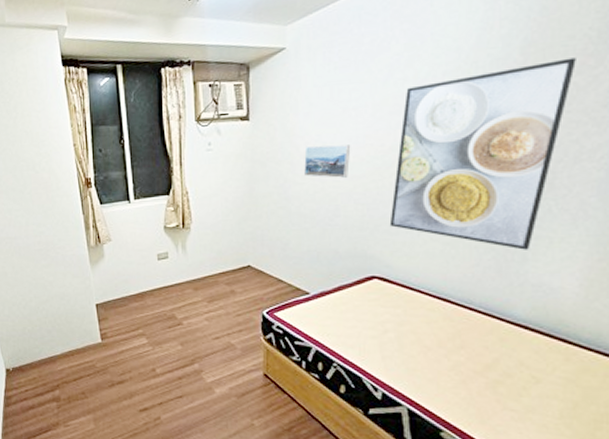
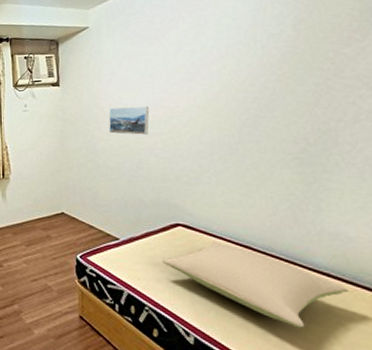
pillow: none [354,295,544,381] -> present [162,242,349,328]
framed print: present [389,57,576,250] -> none [189,33,344,201]

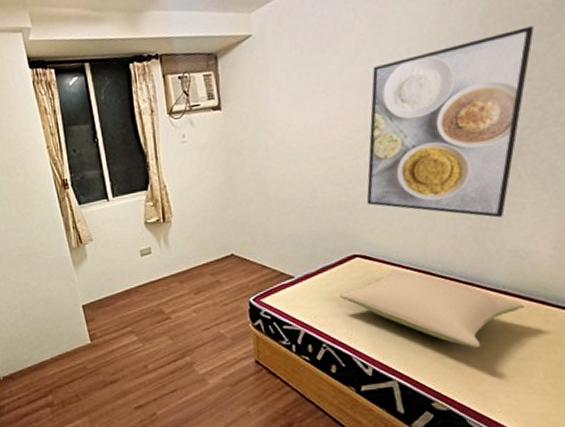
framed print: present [108,106,150,135] -> none [278,126,323,162]
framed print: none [189,33,344,201] -> present [366,26,534,218]

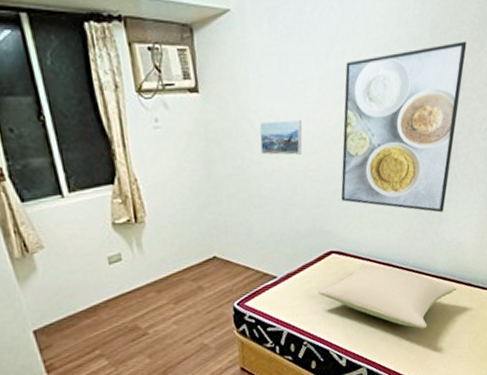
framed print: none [278,126,323,162] -> present [259,120,303,156]

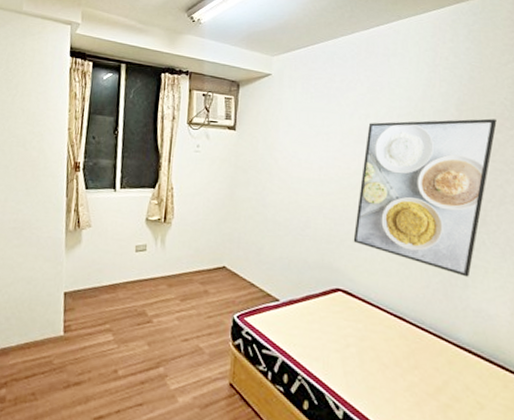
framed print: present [259,120,303,156] -> none [281,160,322,193]
pillow: present [318,264,457,329] -> none [319,310,486,405]

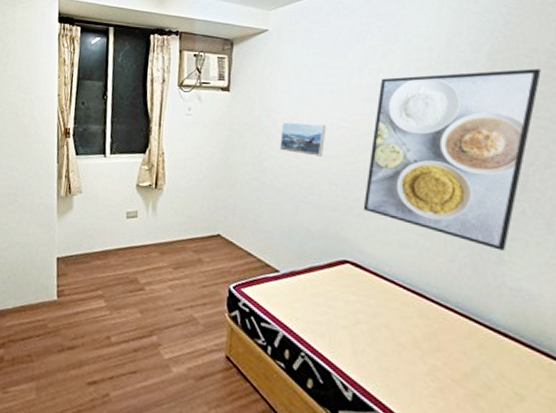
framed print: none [281,160,322,193] -> present [280,121,327,157]

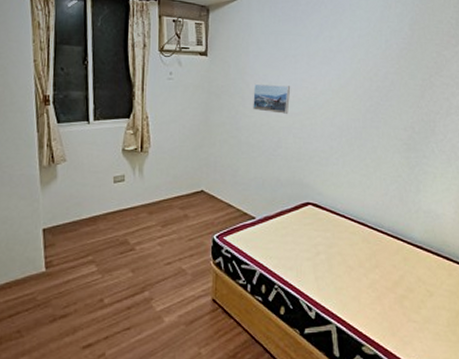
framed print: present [363,68,541,251] -> none [321,37,444,183]

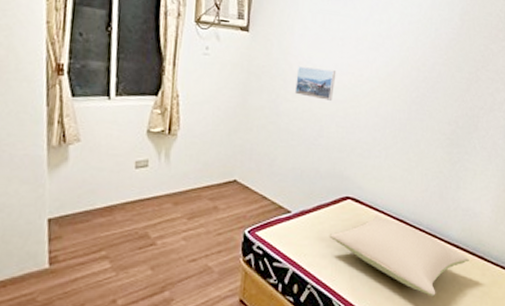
pillow: none [292,220,434,296] -> present [329,216,469,296]

